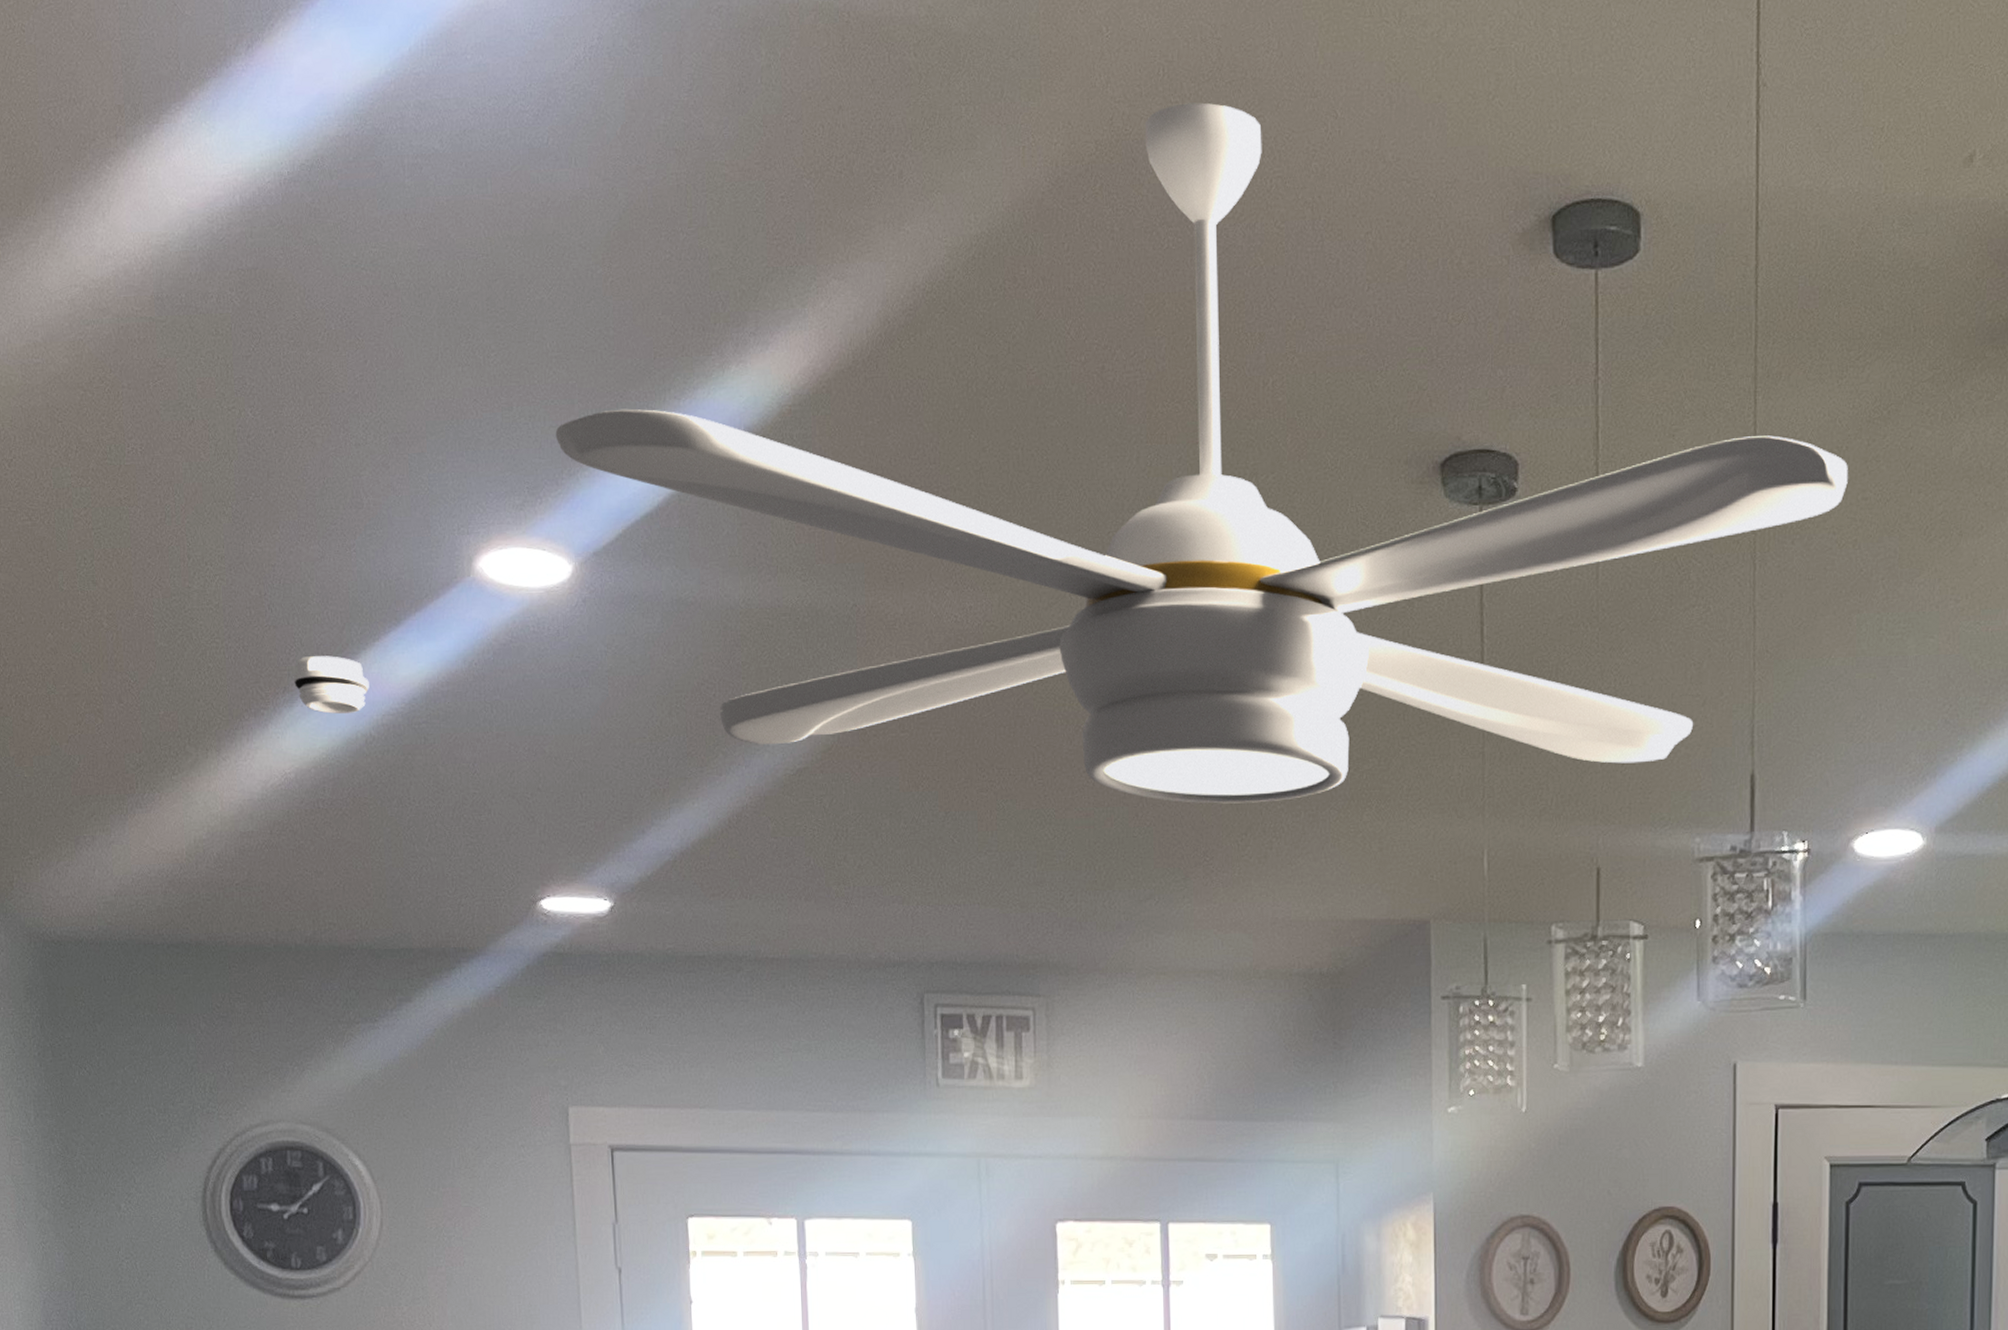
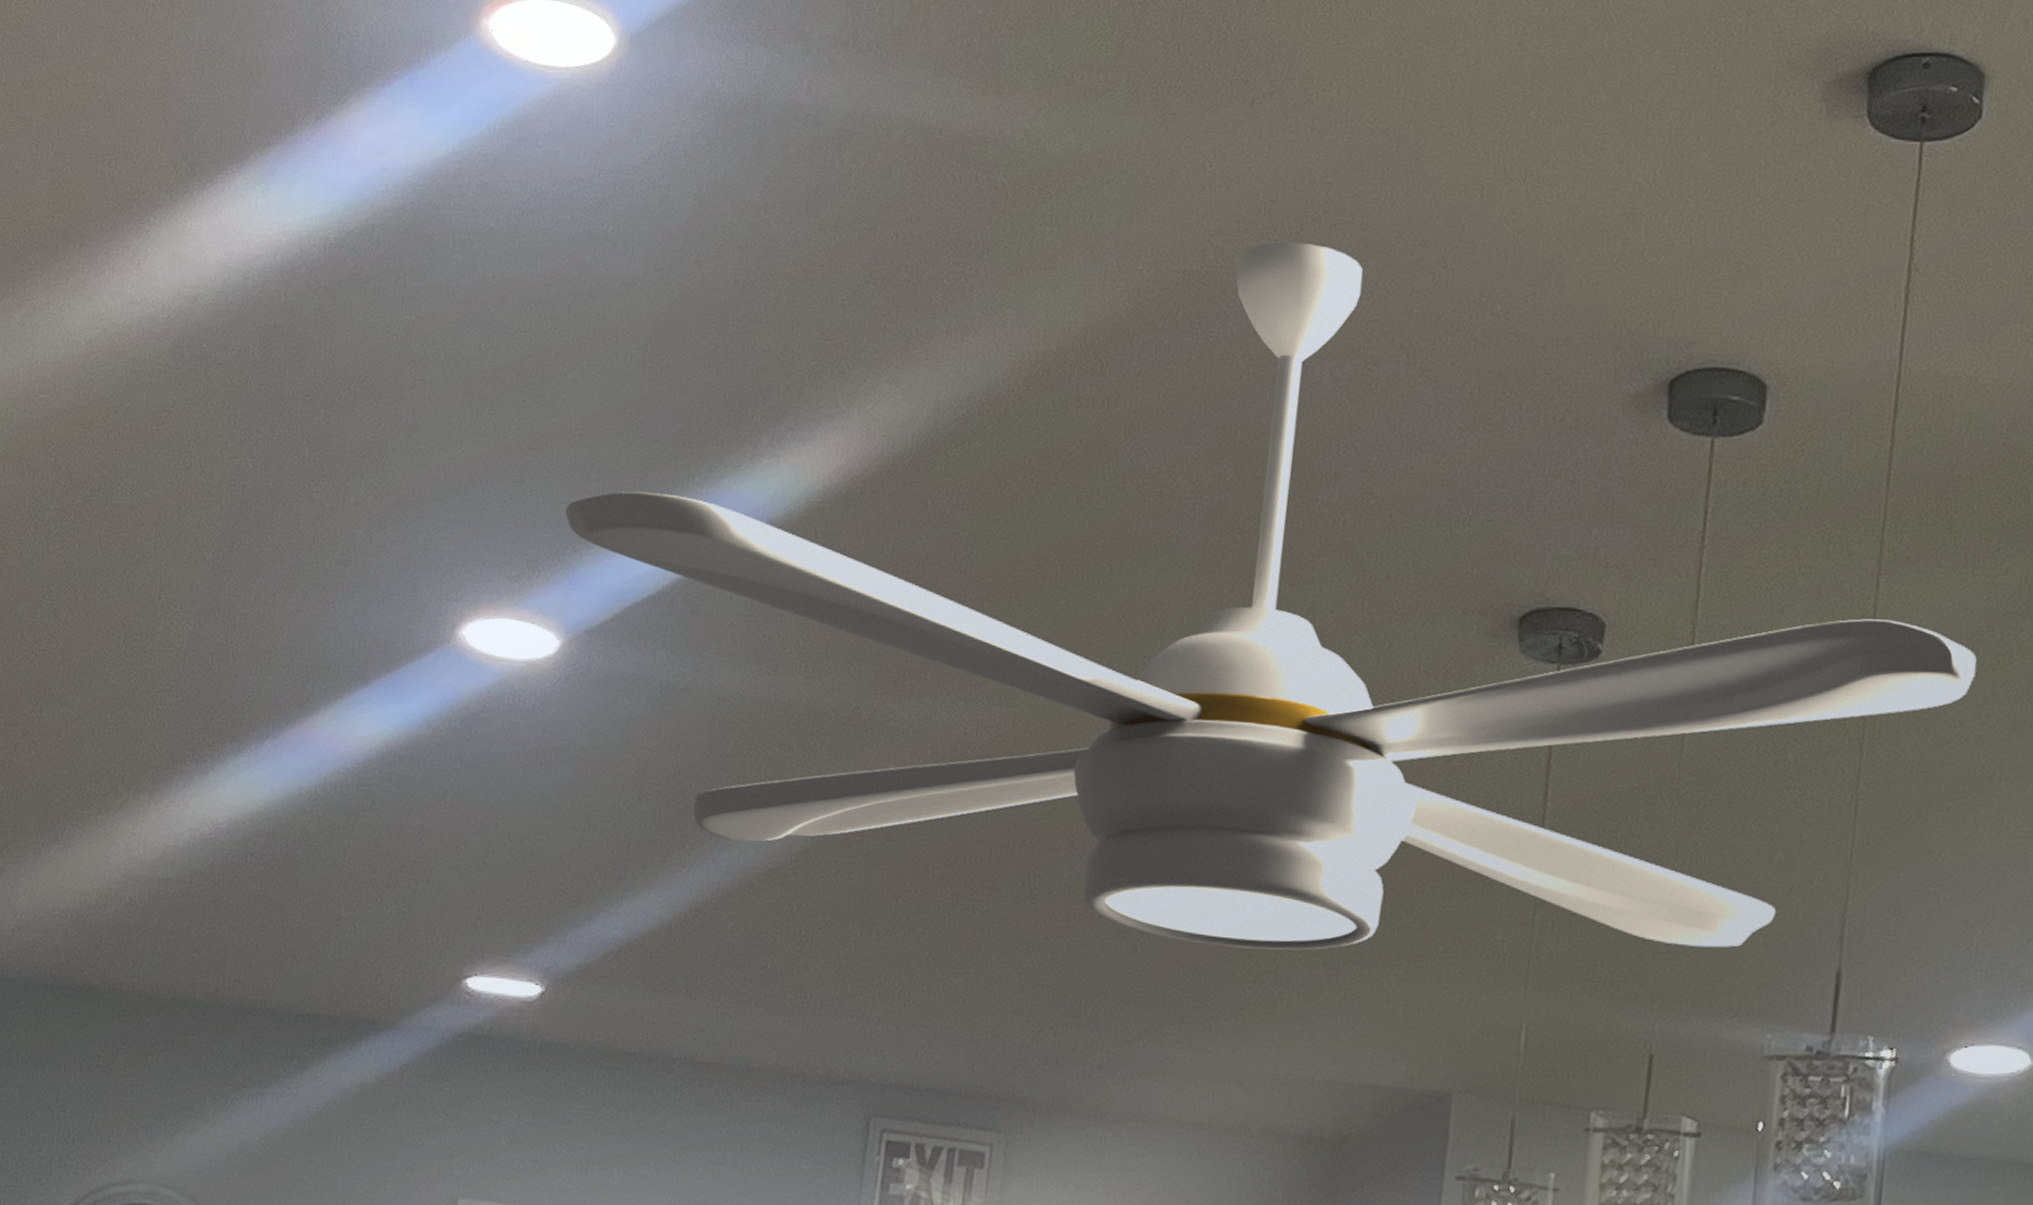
smoke detector: present [293,656,370,715] -> none [244,707,324,769]

